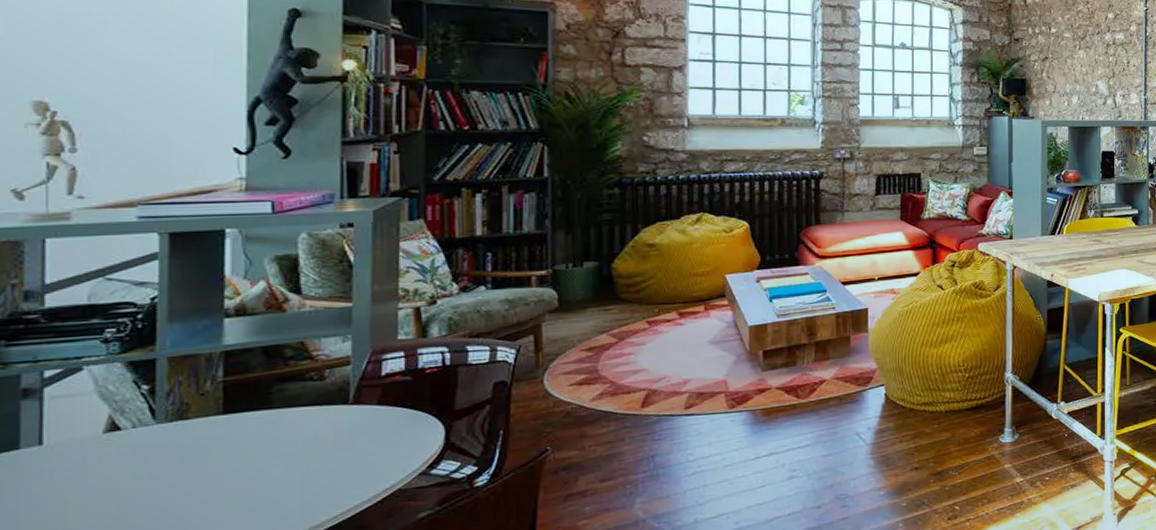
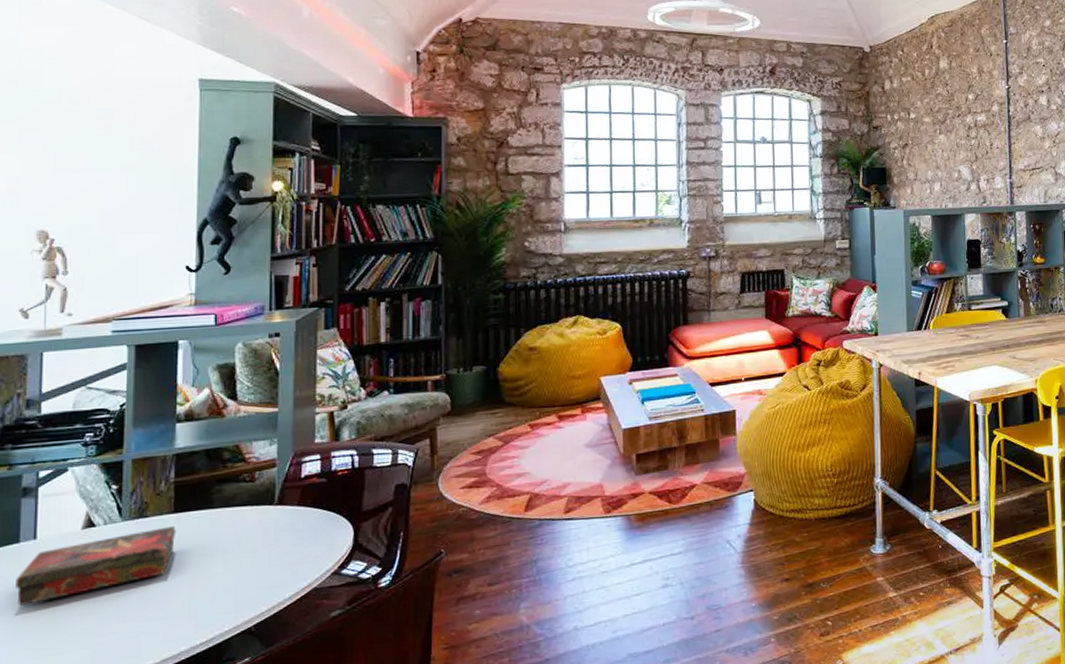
book: none [16,428,227,518] -> present [16,526,176,606]

